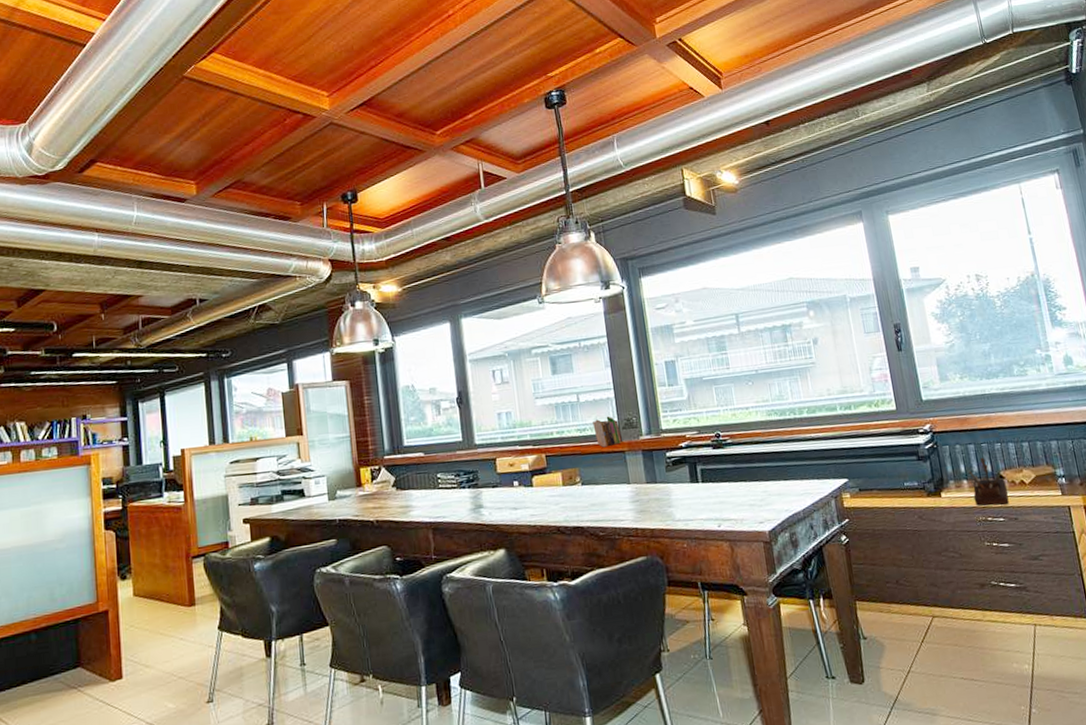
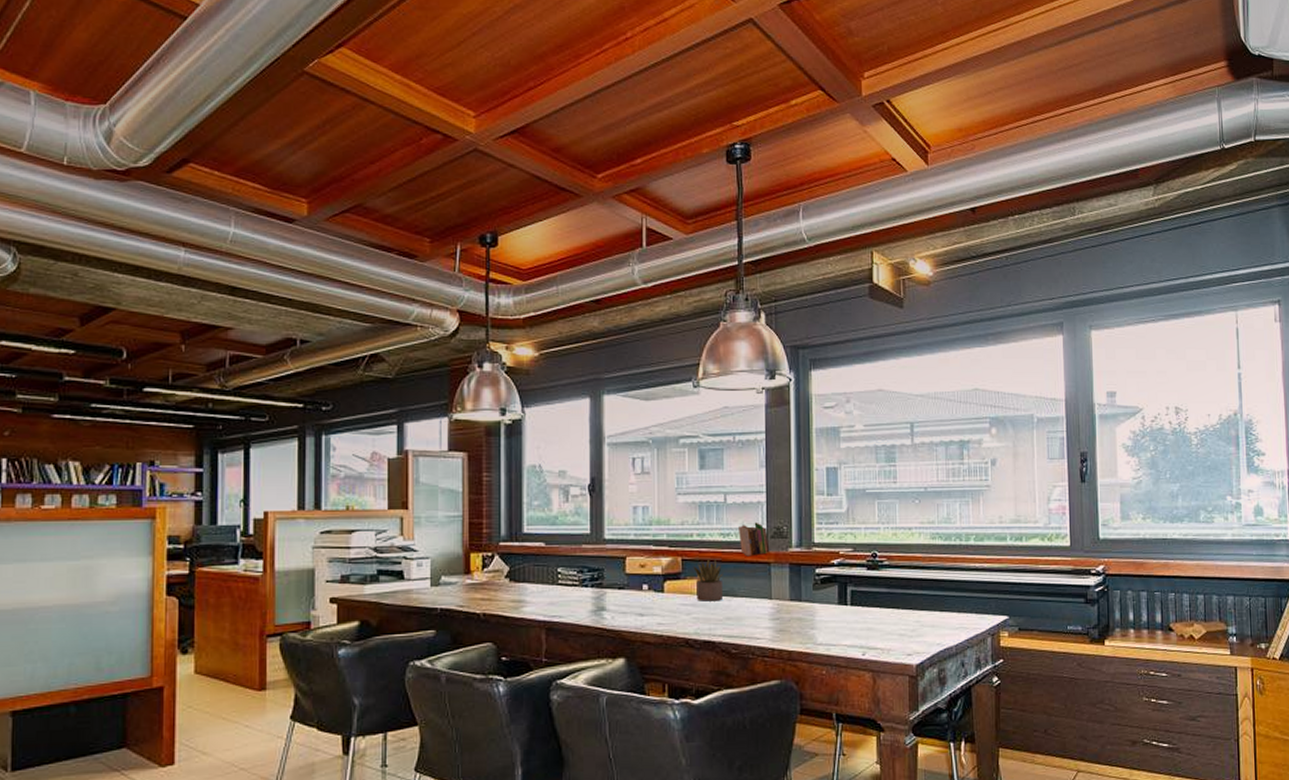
succulent plant: none [556,452,587,492] -> present [693,559,724,601]
desk organizer: present [968,457,1009,506] -> none [1136,606,1175,659]

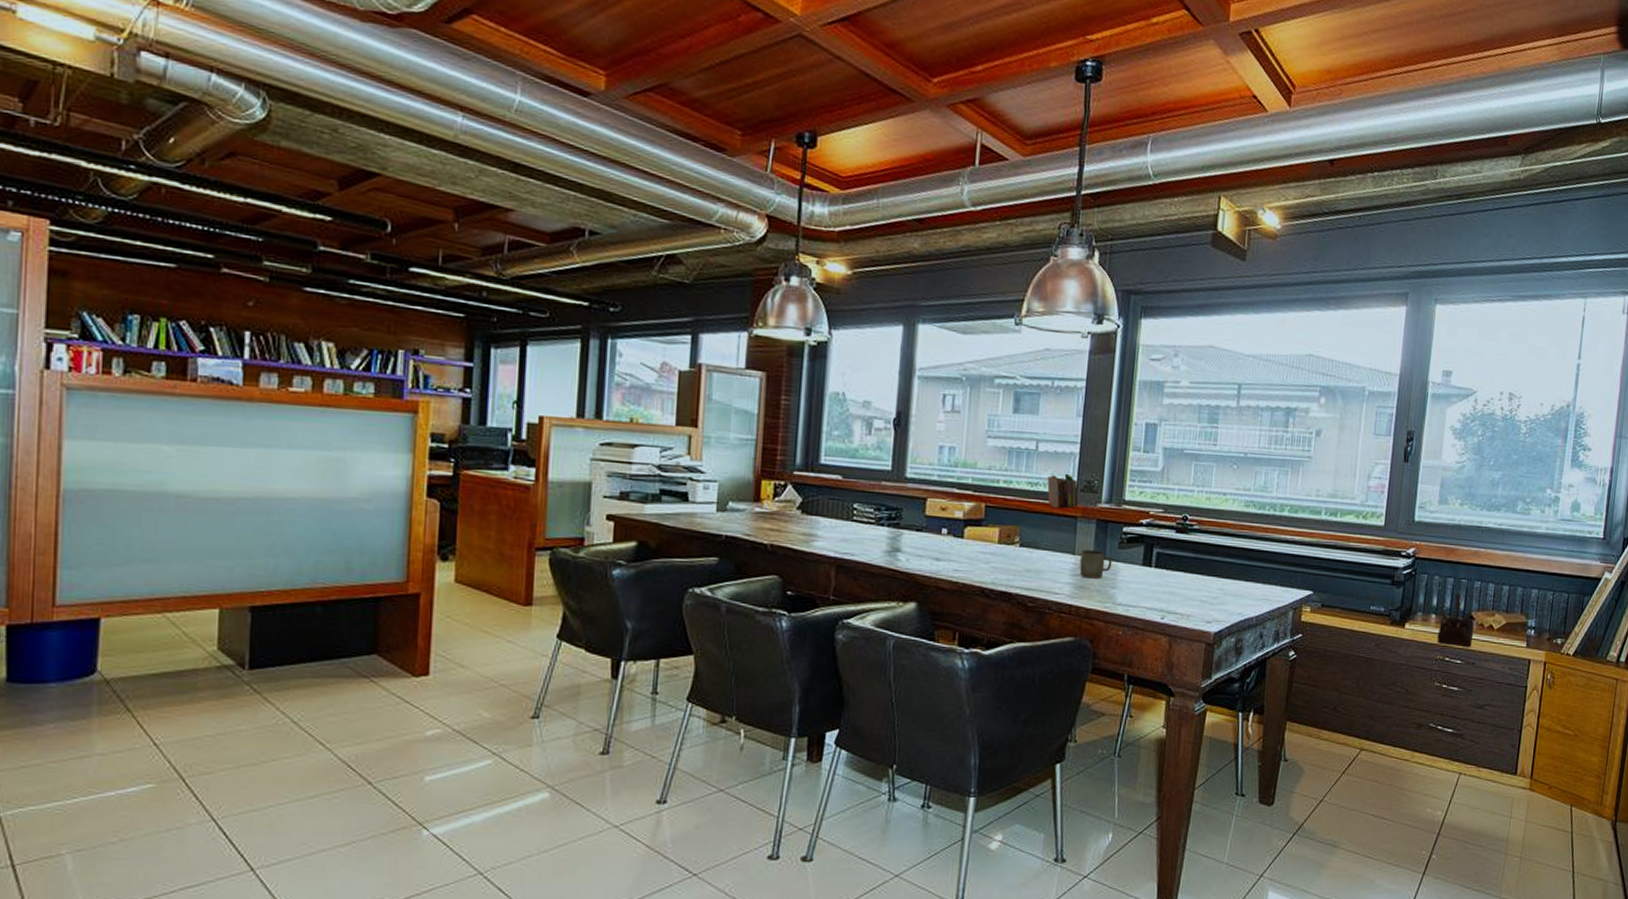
succulent plant: present [693,559,724,601] -> none [996,507,1027,552]
mug: none [778,593,809,621] -> present [1079,550,1112,579]
desk organizer: none [1136,606,1175,659] -> present [1438,593,1474,647]

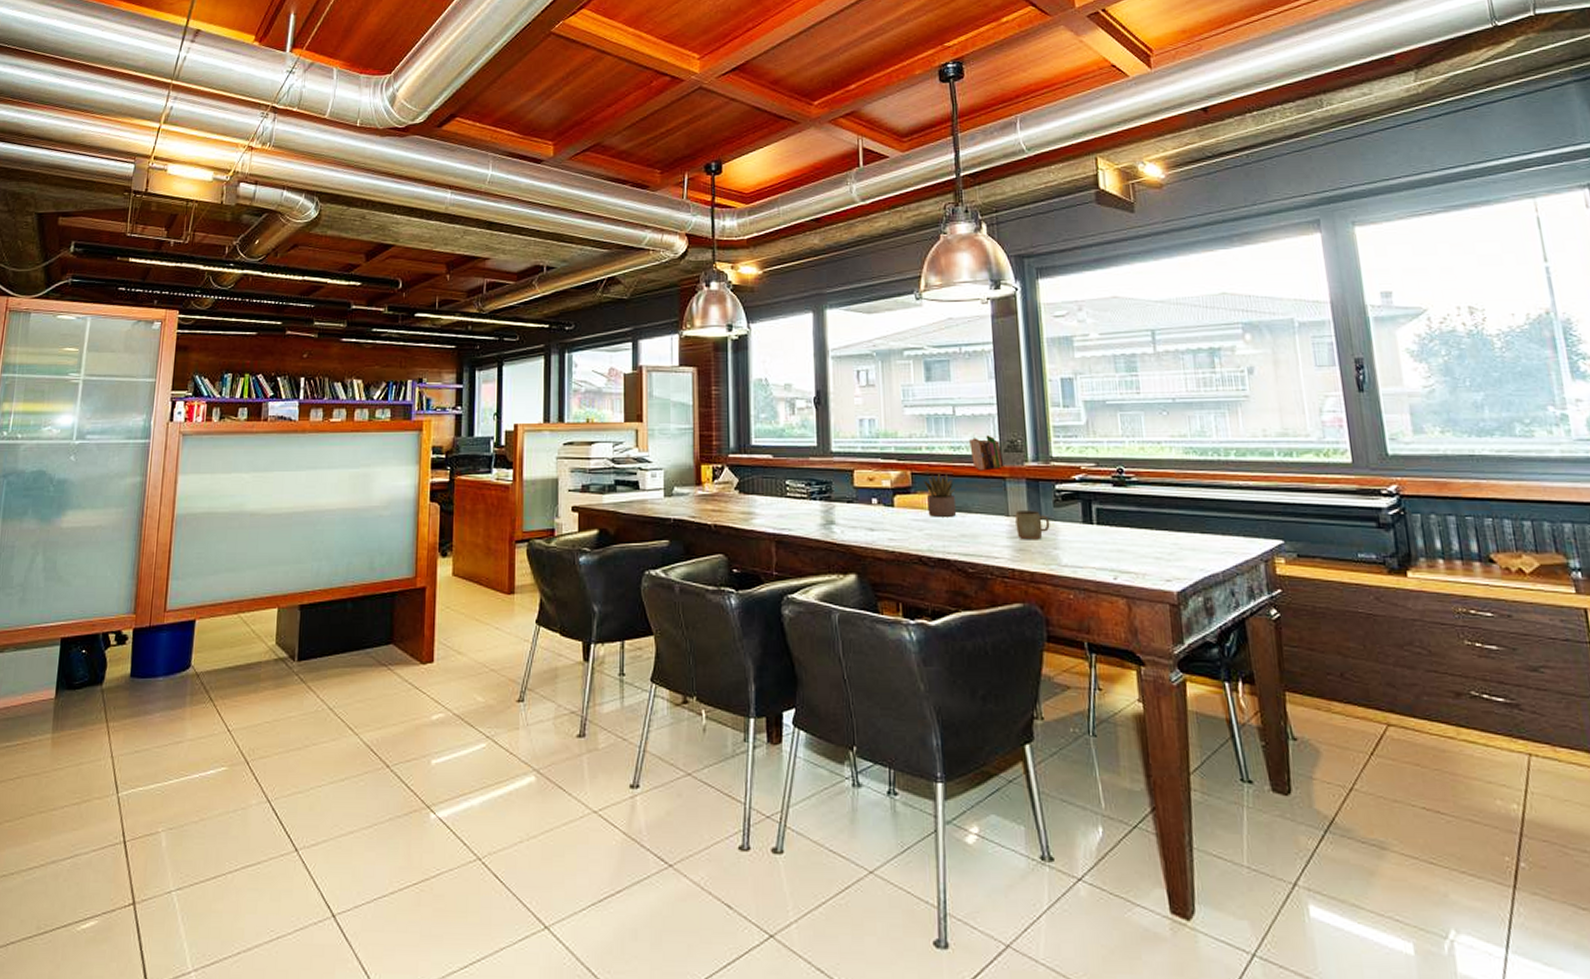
succulent plant: none [996,507,1027,552] -> present [923,473,957,517]
desk organizer: present [1438,593,1474,647] -> none [1445,533,1501,596]

